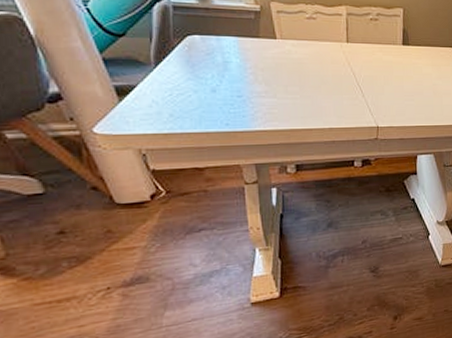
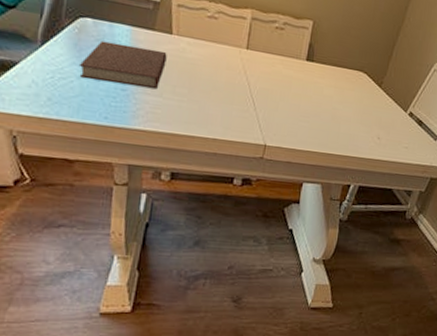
notebook: none [193,54,275,90] -> present [78,40,167,88]

